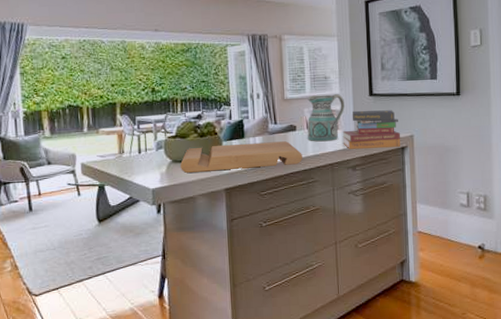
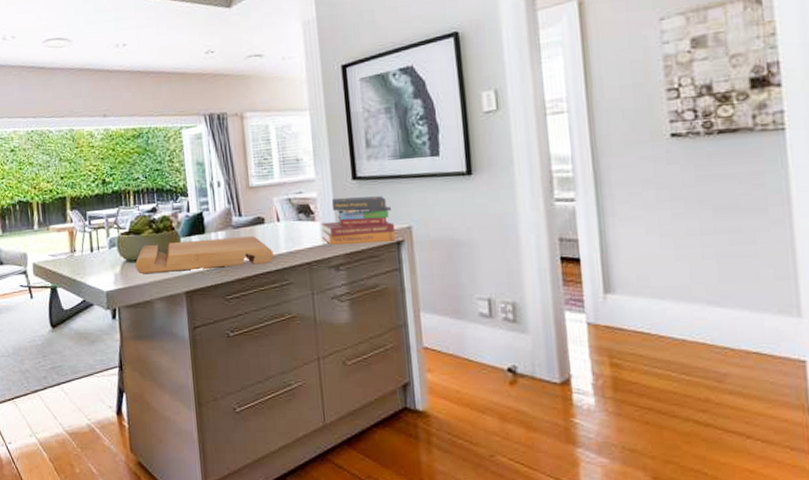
ceramic pitcher: present [307,93,345,142] -> none [277,178,322,237]

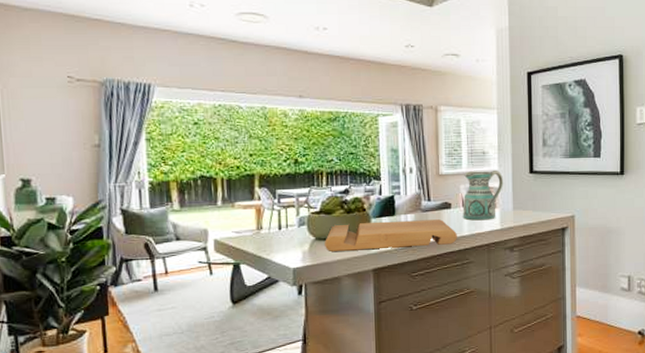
ceramic pitcher: none [277,178,322,237] -> present [462,169,503,221]
books: present [320,196,396,245] -> none [500,188,562,229]

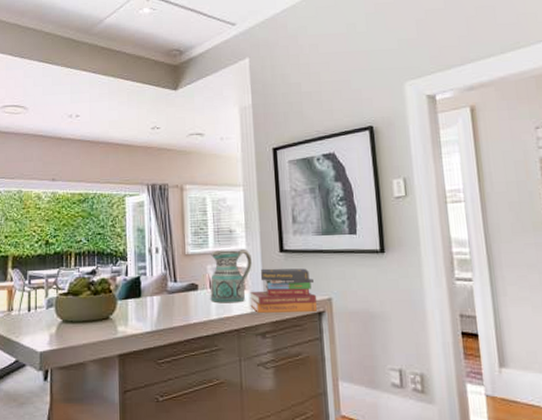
cutting board: present [325,219,457,251] -> none [71,302,205,335]
books: none [500,188,562,229] -> present [249,268,317,313]

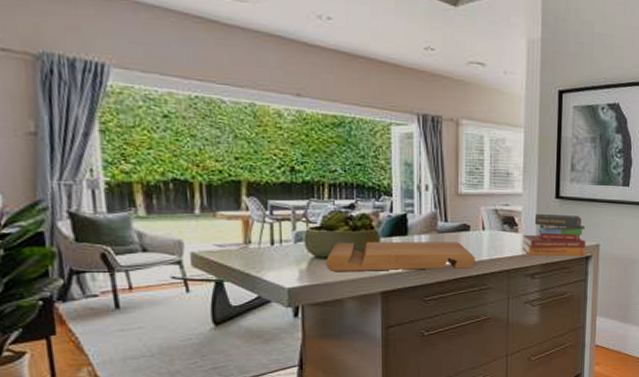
cutting board: none [71,302,205,335] -> present [326,241,475,271]
ceramic pitcher: present [210,248,252,303] -> none [482,192,527,245]

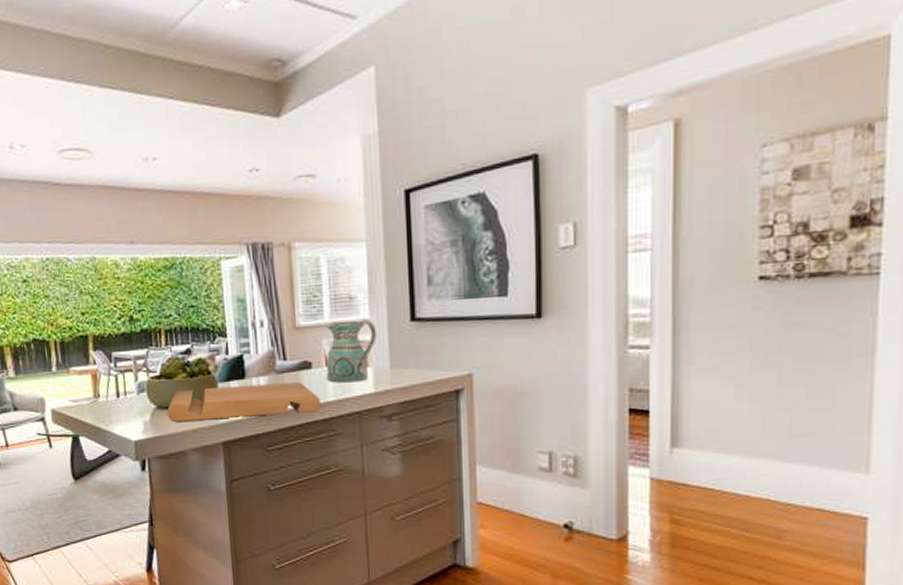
ceramic pitcher: none [482,192,527,245] -> present [326,318,377,383]
books: present [522,213,586,257] -> none [373,339,455,393]

